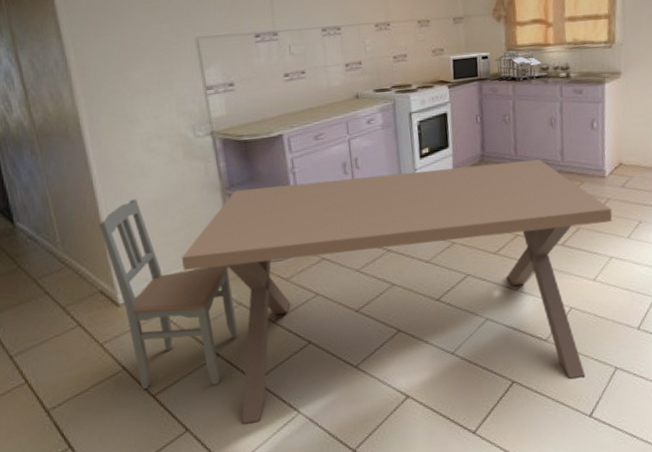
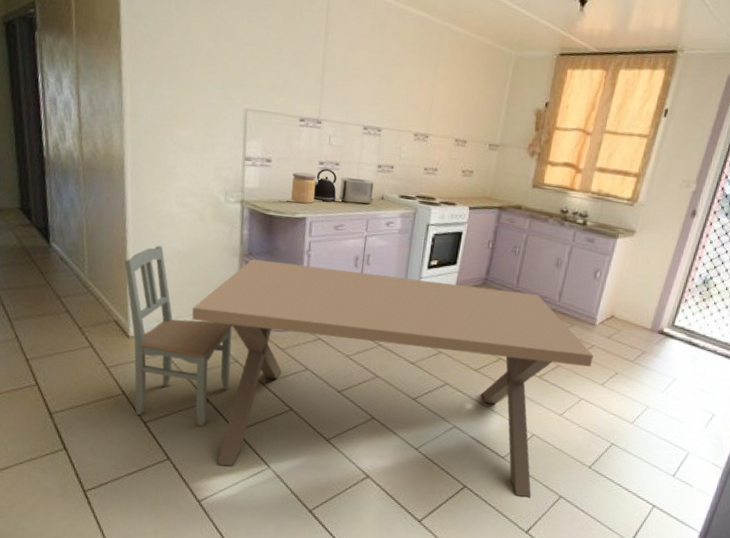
jar: none [259,88,288,122] -> present [291,171,316,204]
kettle: none [283,79,310,115] -> present [313,168,337,203]
toaster: none [310,80,348,110] -> present [339,177,375,205]
microwave: present [438,51,491,83] -> none [463,177,517,209]
dish rack: present [495,50,552,81] -> none [517,187,572,221]

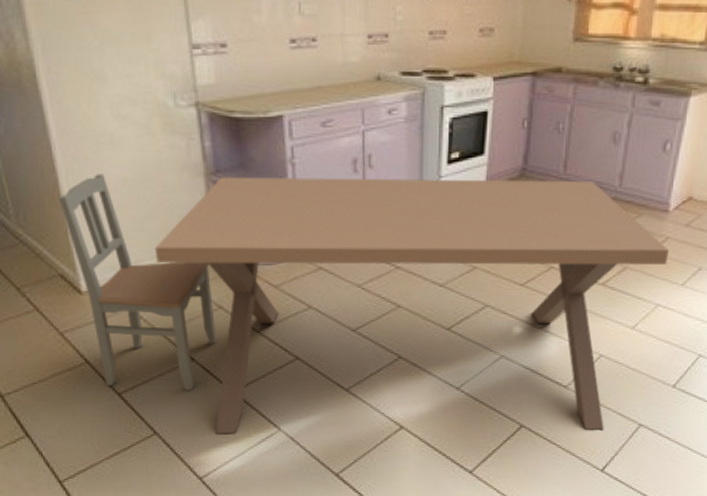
jar: present [291,171,316,204] -> none [257,56,291,98]
kettle: present [313,168,337,203] -> none [287,47,319,92]
toaster: present [339,177,375,205] -> none [321,55,367,91]

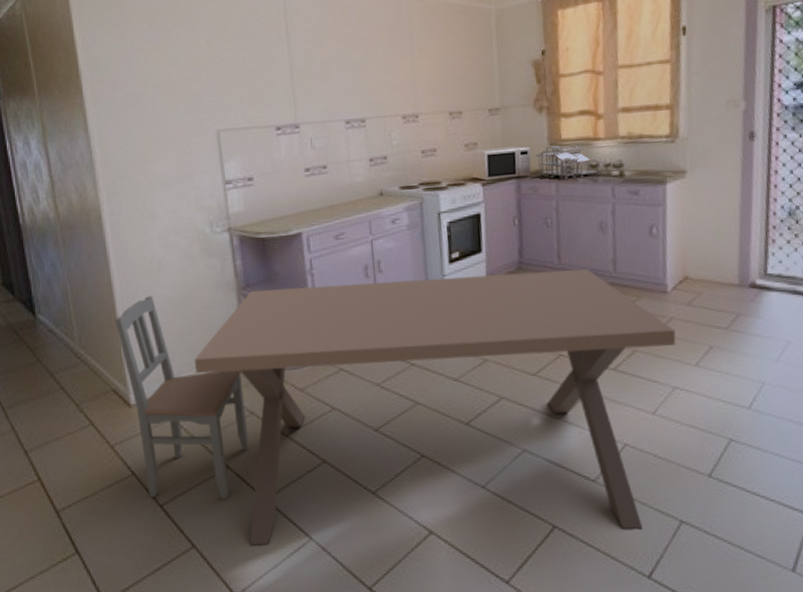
microwave: none [484,37,553,74] -> present [471,146,531,181]
dish rack: none [556,41,628,82] -> present [535,145,603,180]

